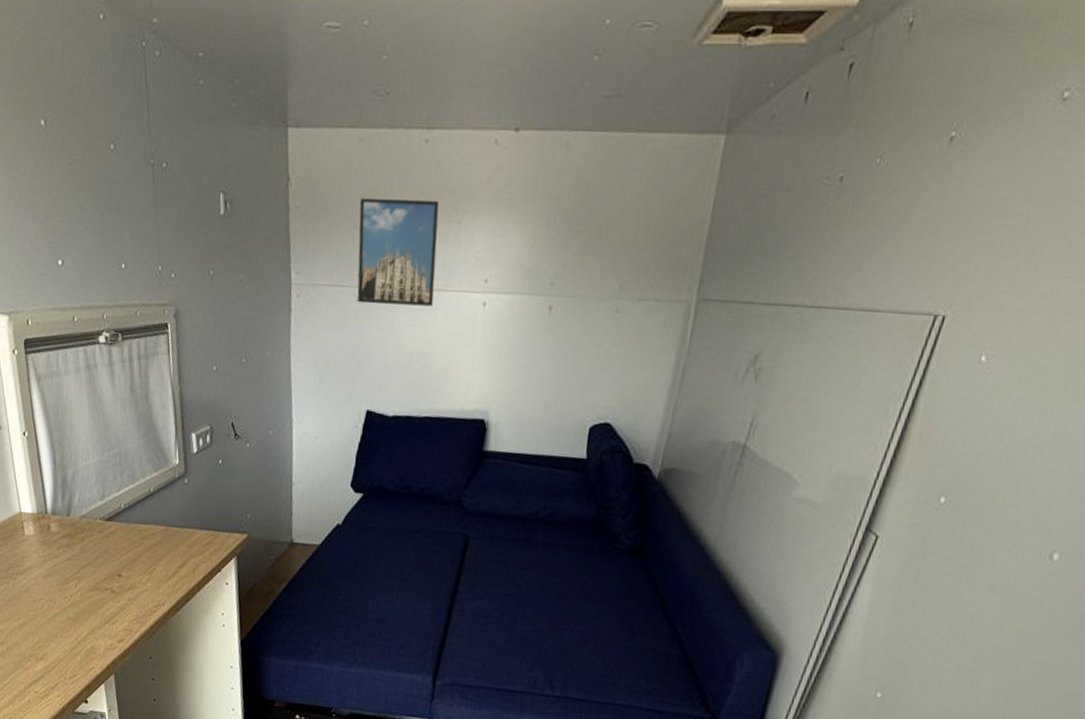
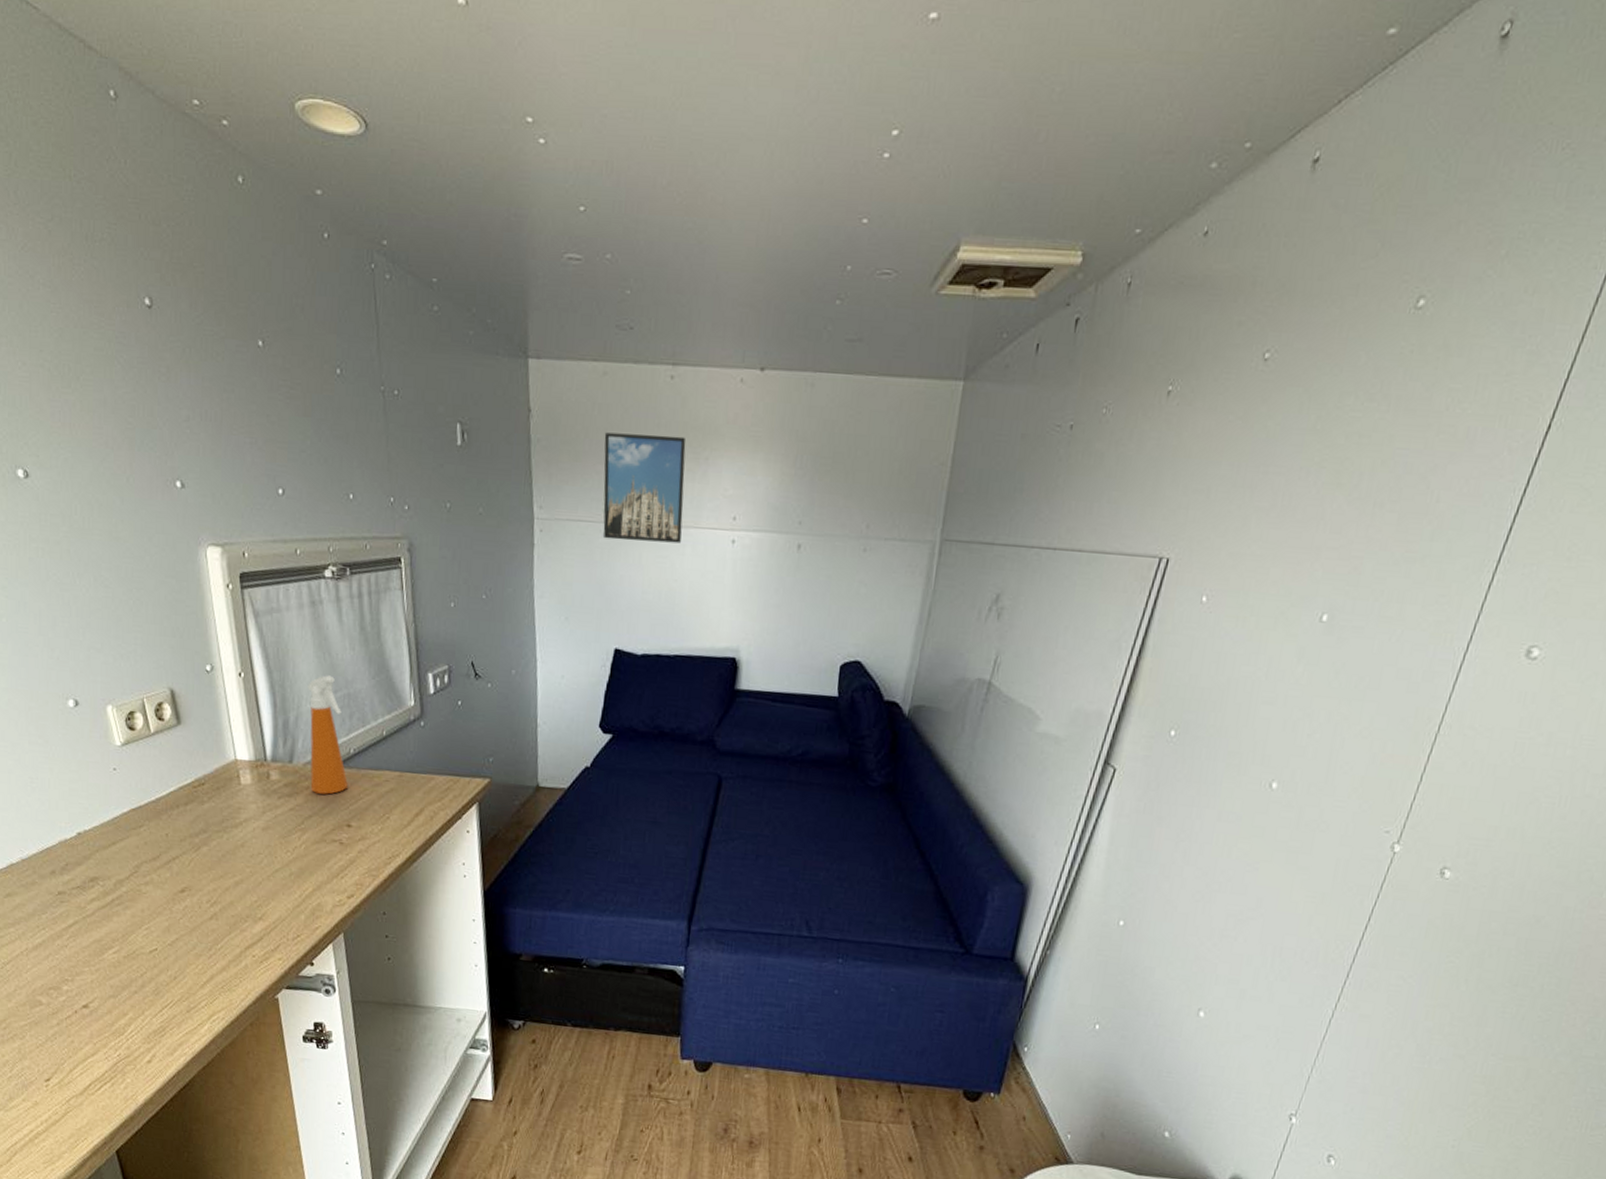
spray bottle: none [83,434,119,546] -> present [307,675,348,795]

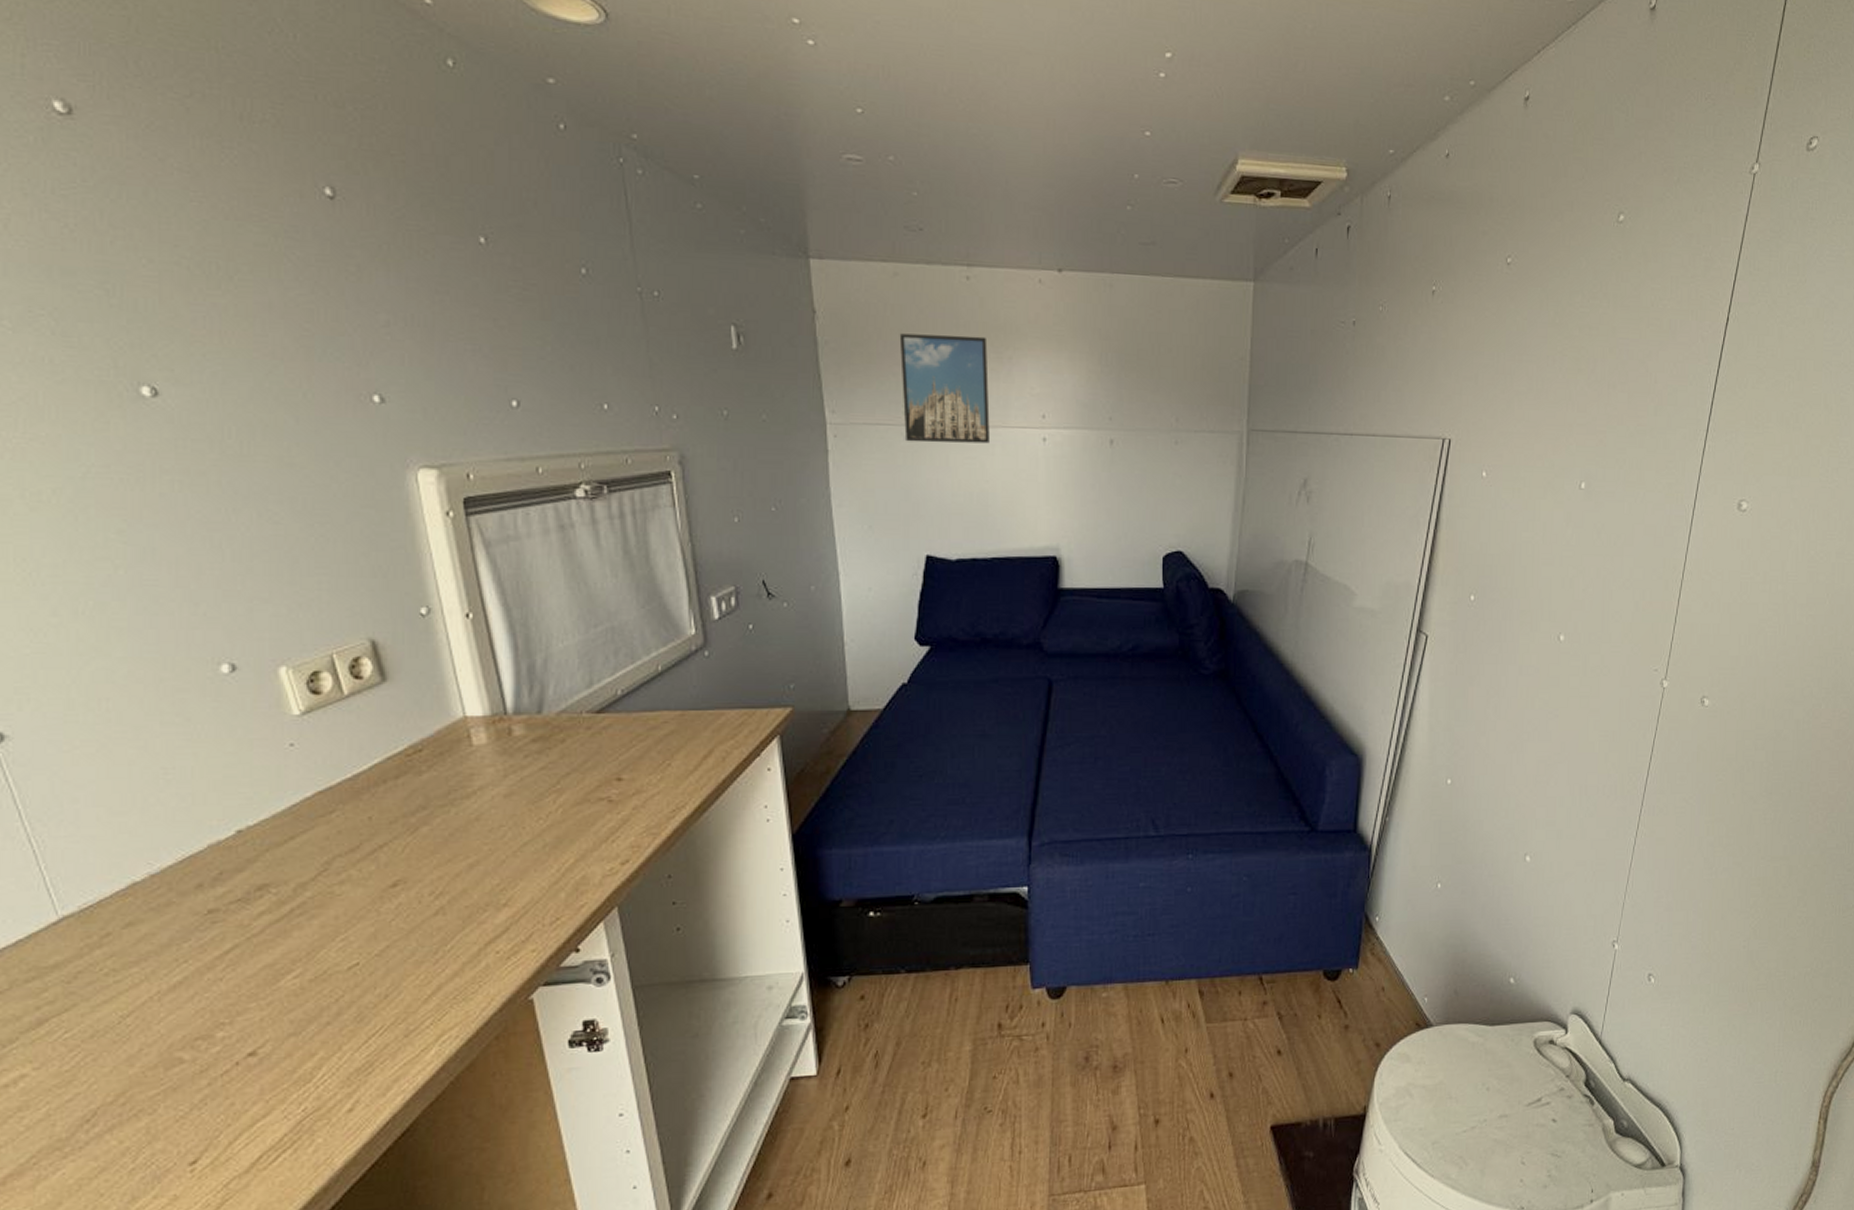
spray bottle: present [307,675,348,795] -> none [558,608,615,746]

